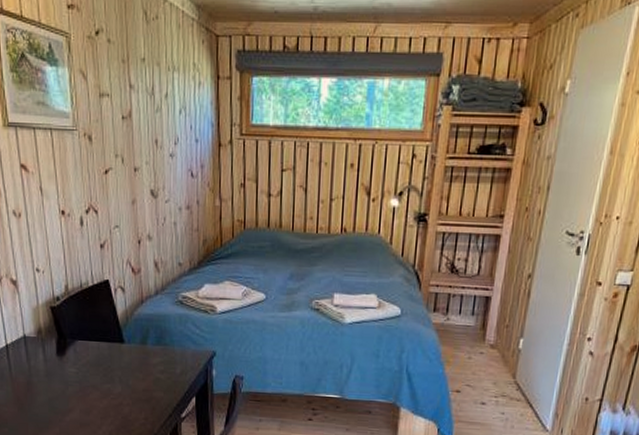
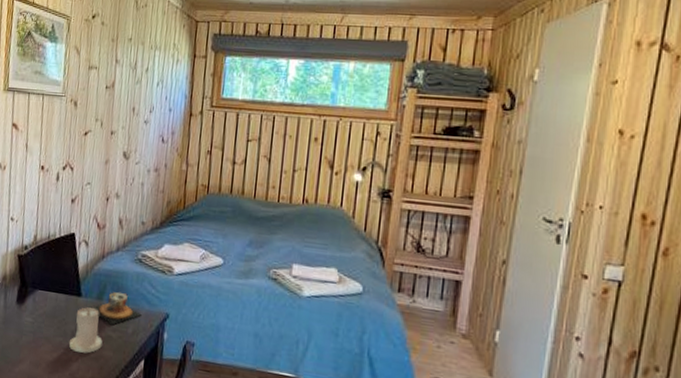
candle: none [118,353,152,397] -> present [69,307,103,354]
teacup: none [134,335,188,367] -> present [89,292,142,324]

